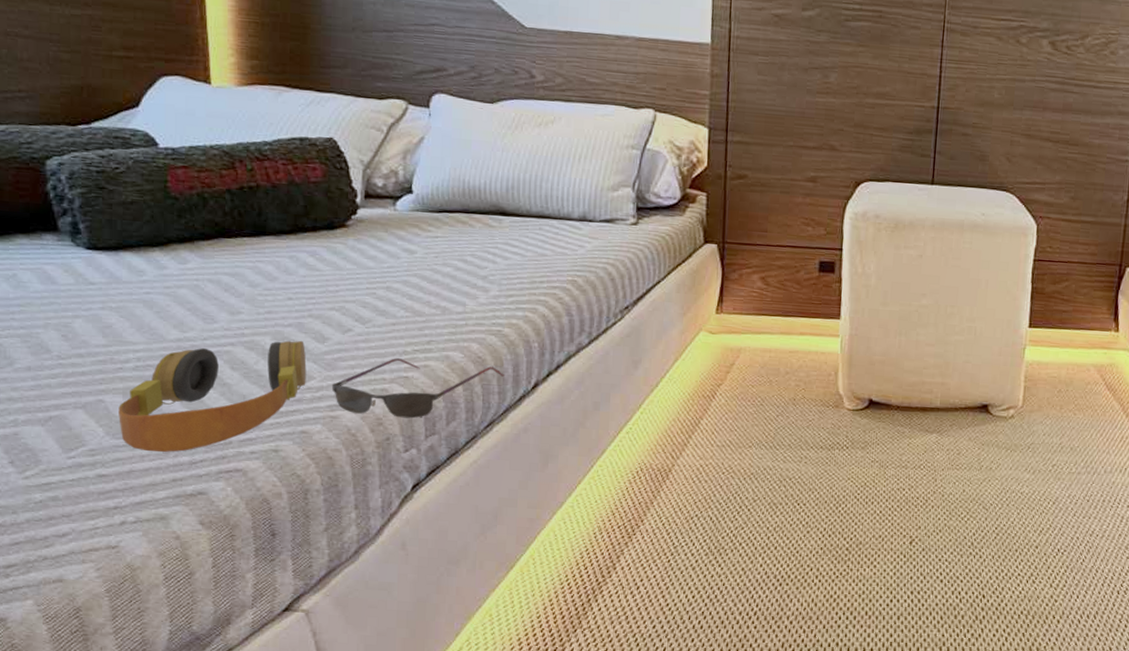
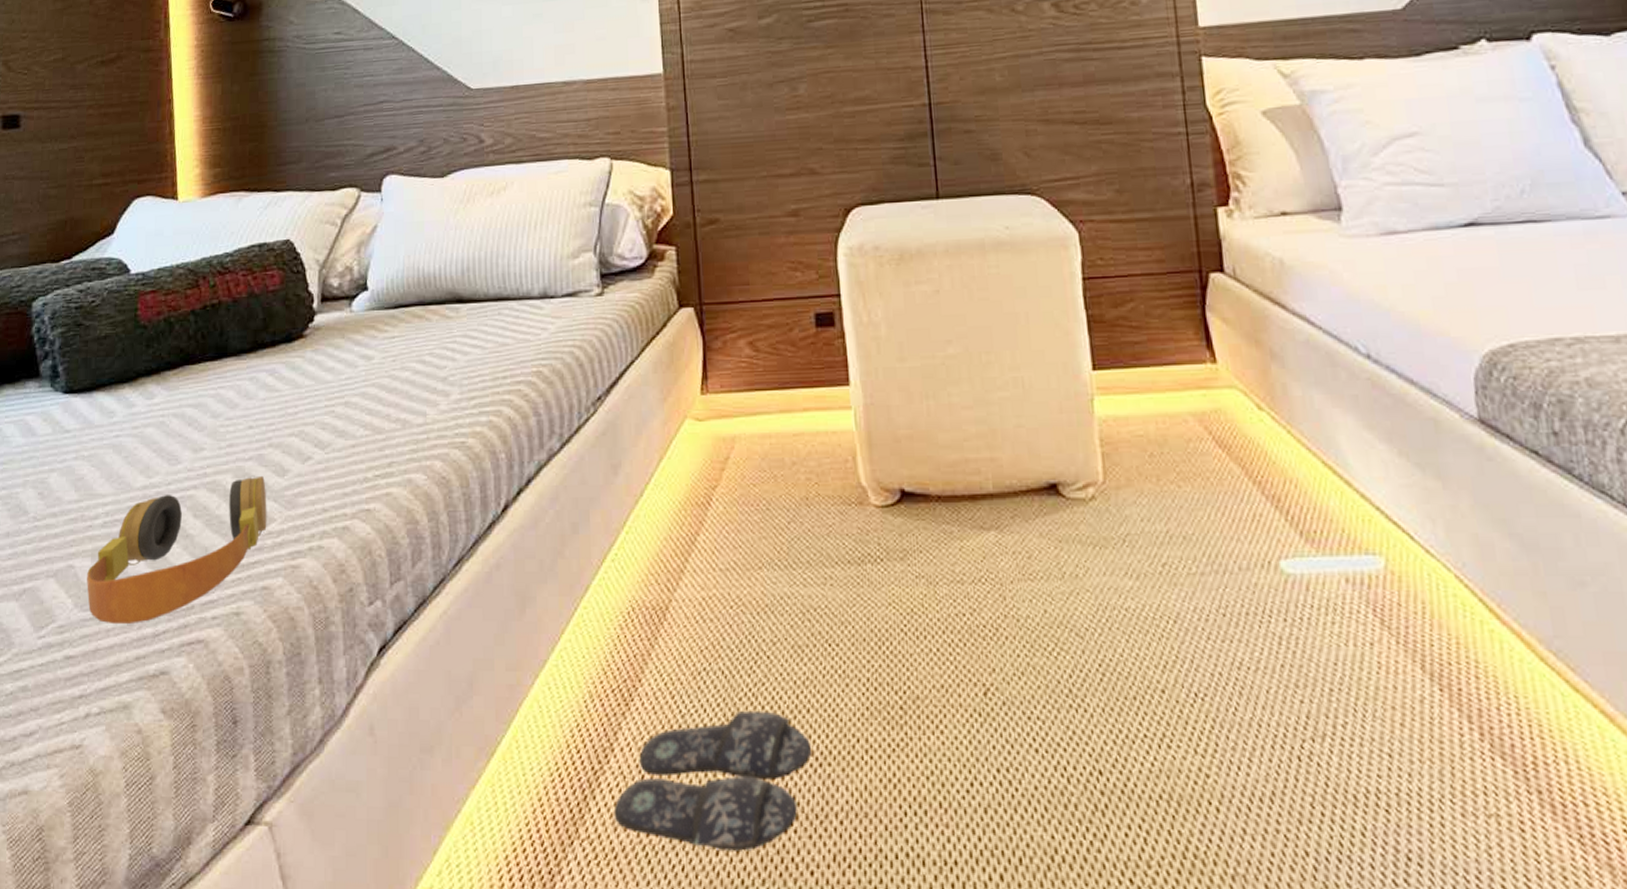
sunglasses: present [331,358,504,419] -> none [292,487,471,562]
slippers: none [613,546,774,639] -> present [615,710,811,851]

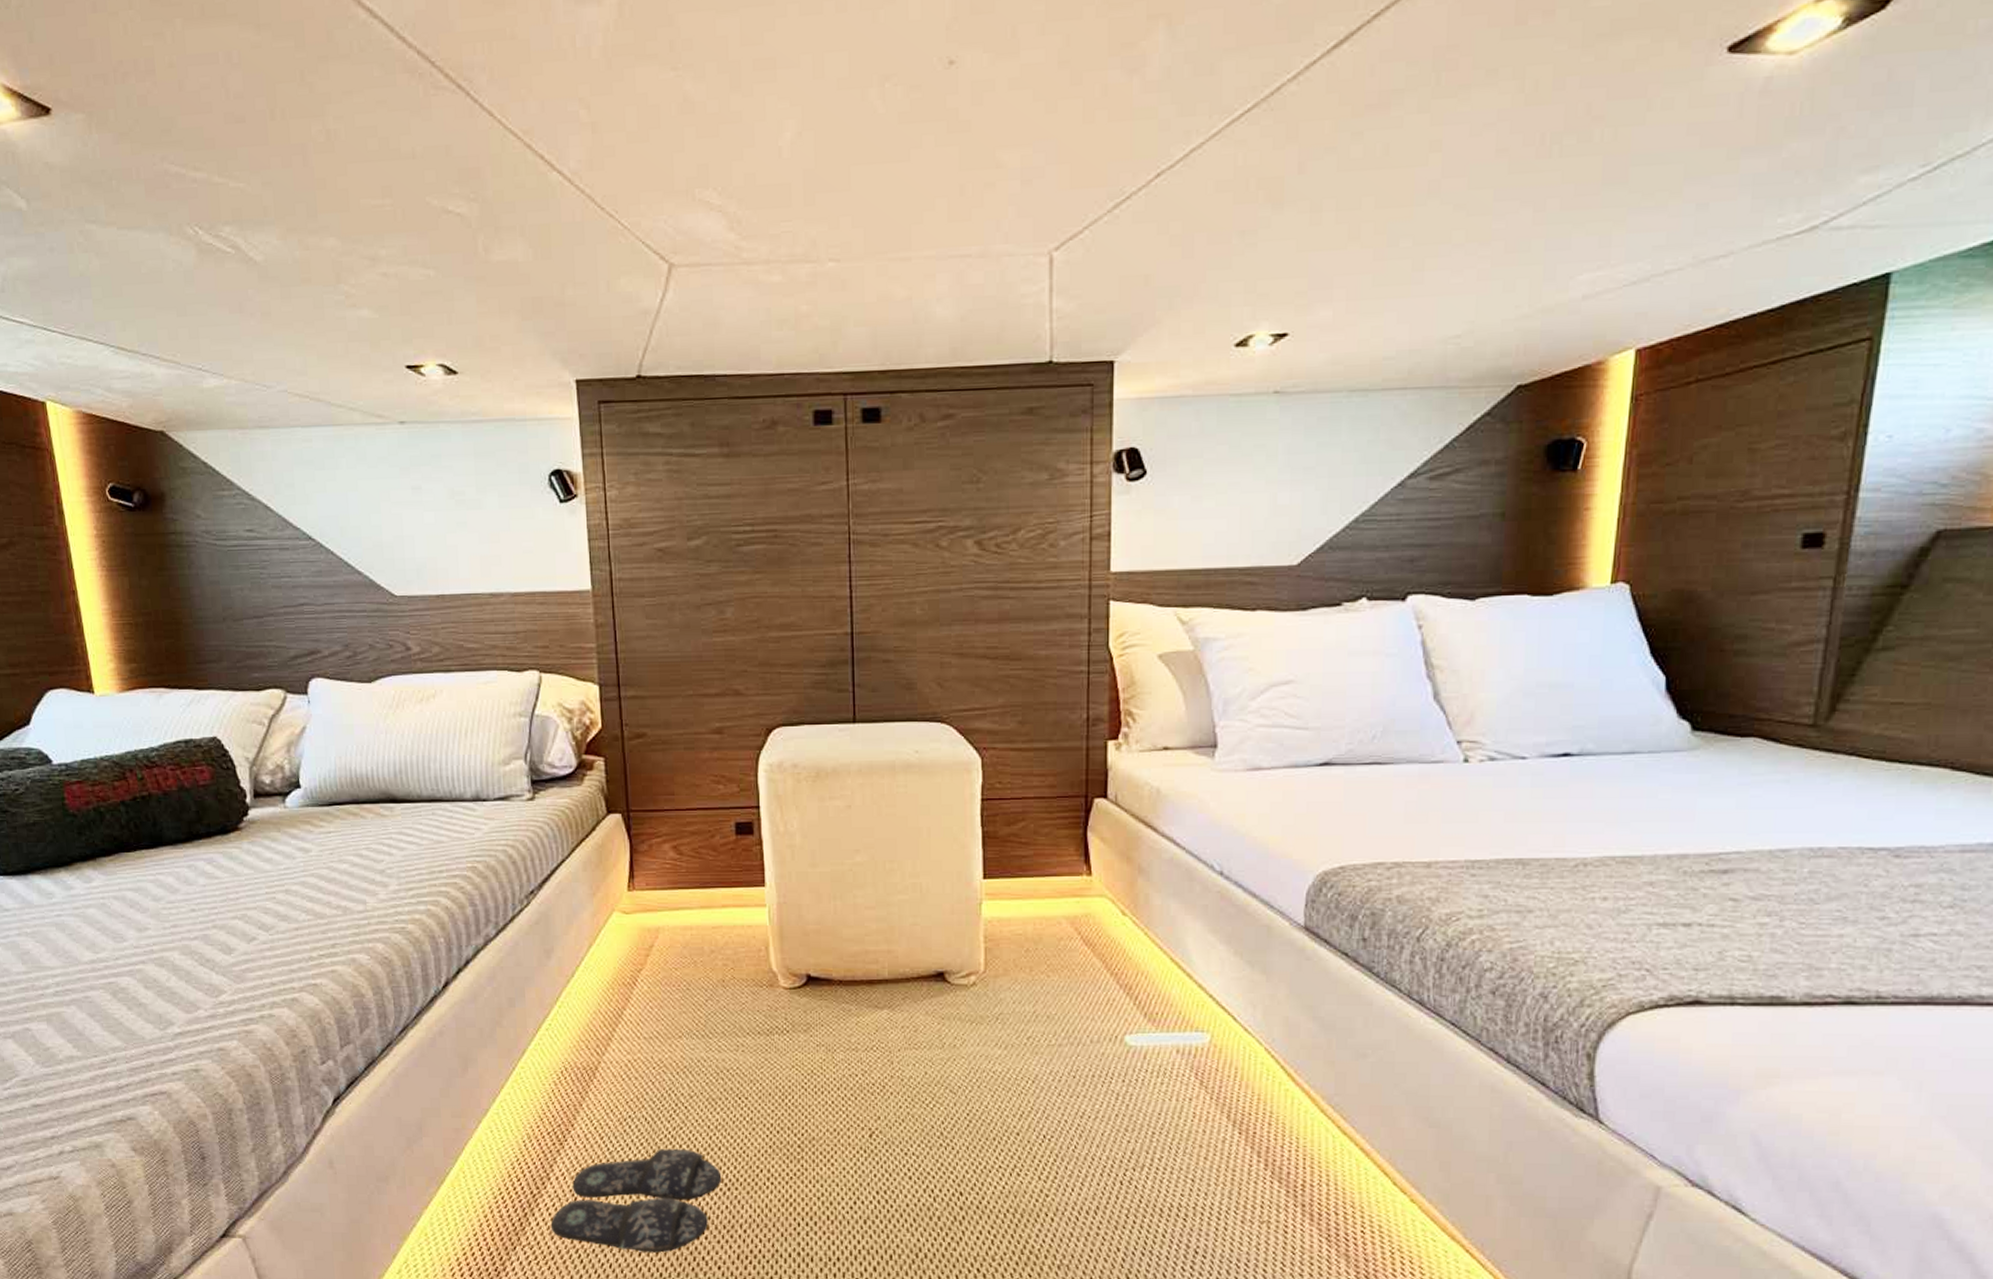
headphones: present [87,475,267,625] -> none [44,953,218,1079]

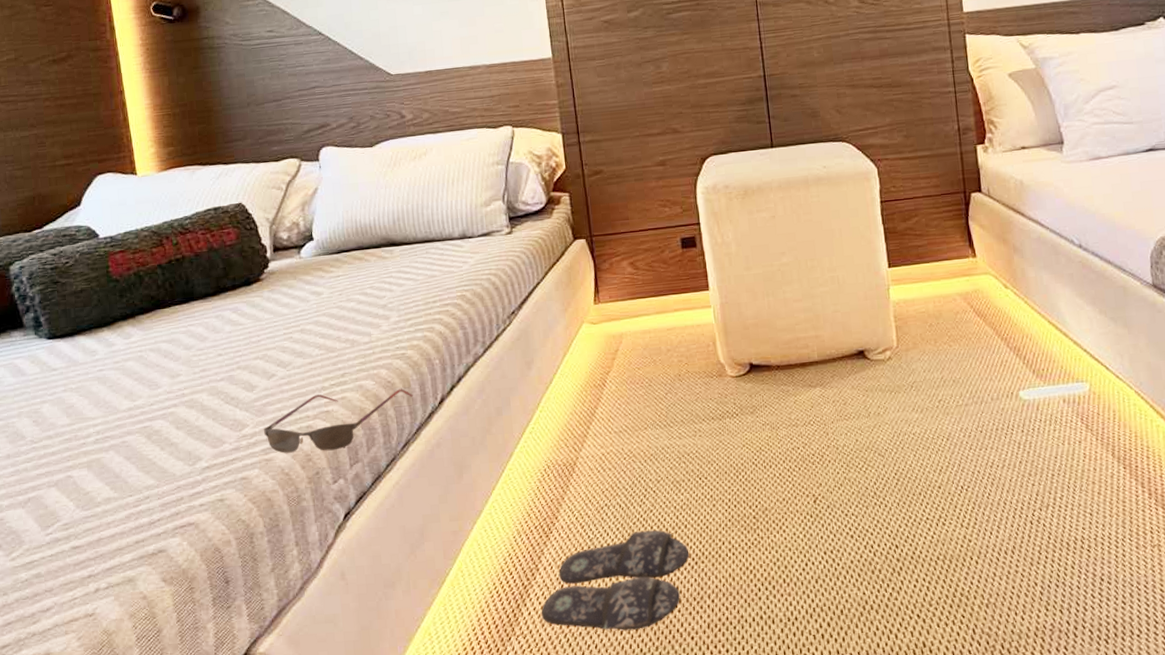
sunglasses: none [242,965,413,1028] -> present [263,388,413,454]

